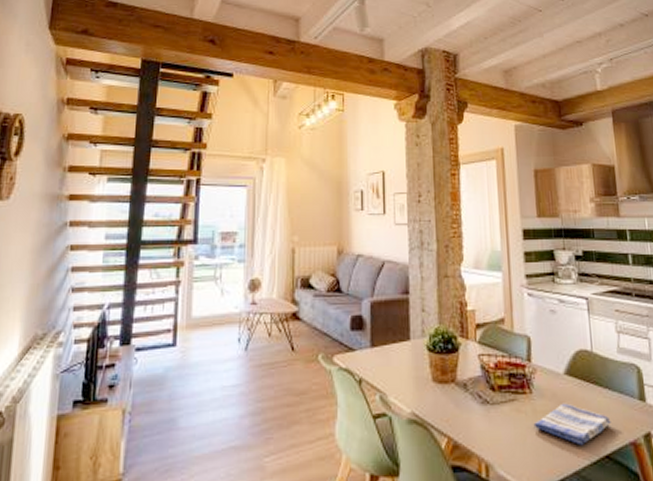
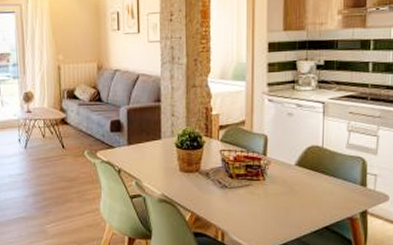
dish towel: present [533,403,611,446] -> none [264,187,333,220]

